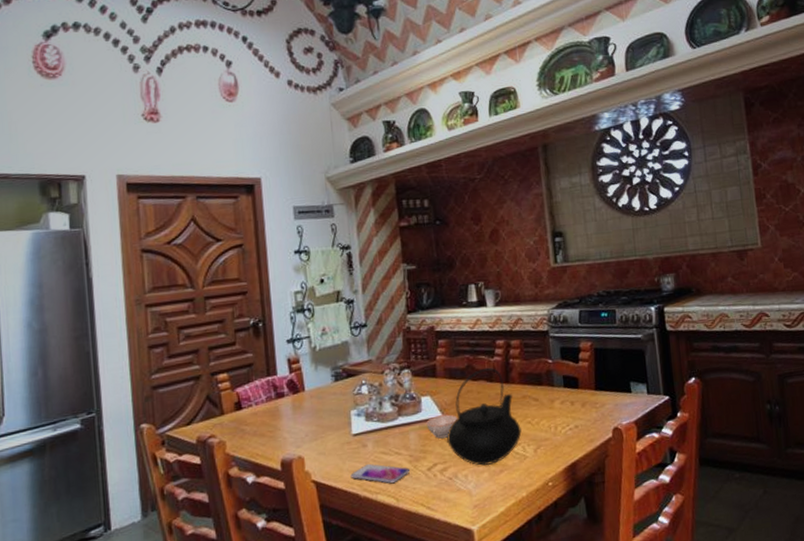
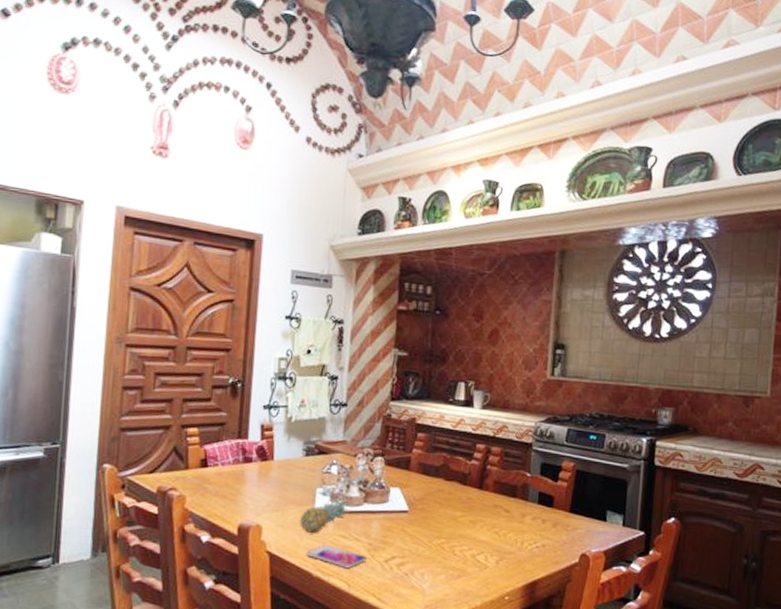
fruit: none [339,415,386,455] -> present [300,497,350,533]
teacup: present [426,414,458,439] -> none [391,509,425,533]
teapot: present [447,367,522,466] -> none [409,469,487,568]

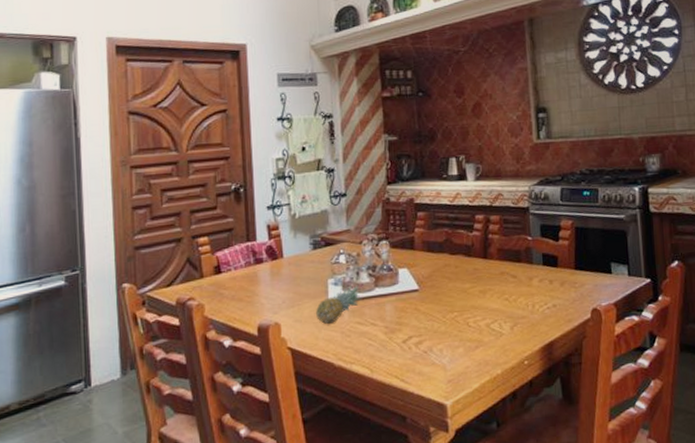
smartphone: present [306,544,366,569] -> none [326,333,385,355]

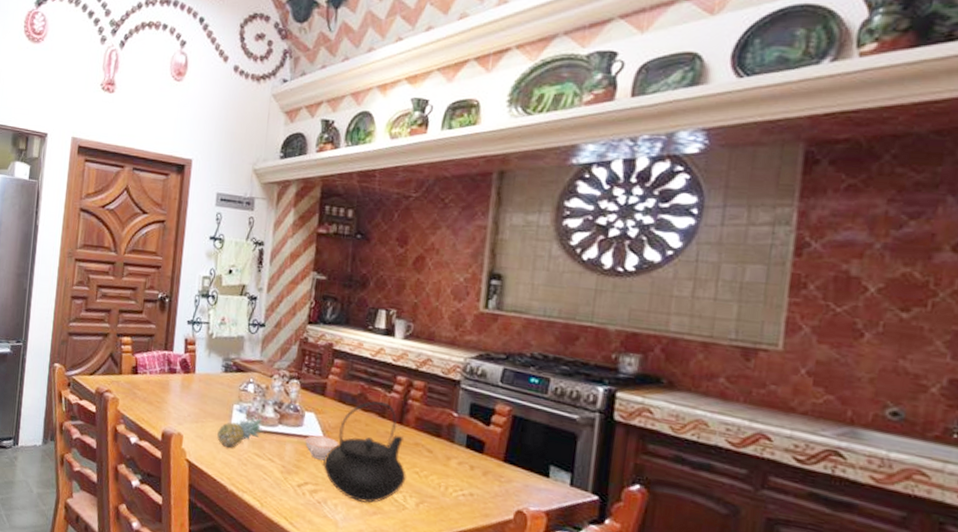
teacup: none [403,287,435,312] -> present [305,435,339,461]
teapot: none [423,242,499,341] -> present [323,401,406,503]

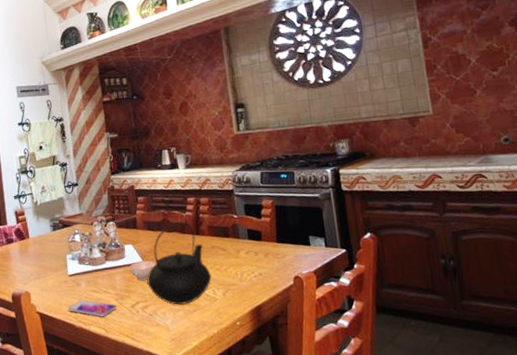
fruit: present [217,415,265,448] -> none [58,259,96,292]
smartphone: none [222,460,279,488] -> present [67,299,116,317]

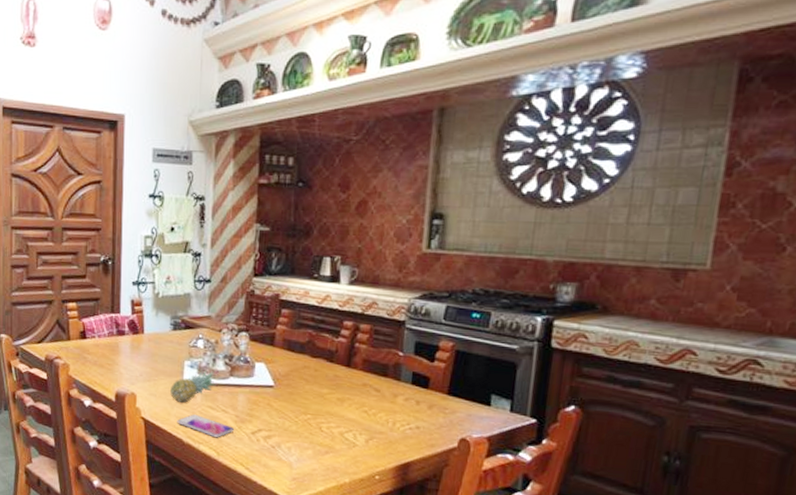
fruit: none [58,259,96,292] -> present [170,370,217,403]
teacup: present [129,260,156,281] -> none [257,384,290,408]
teapot: present [147,221,212,305] -> none [275,347,356,444]

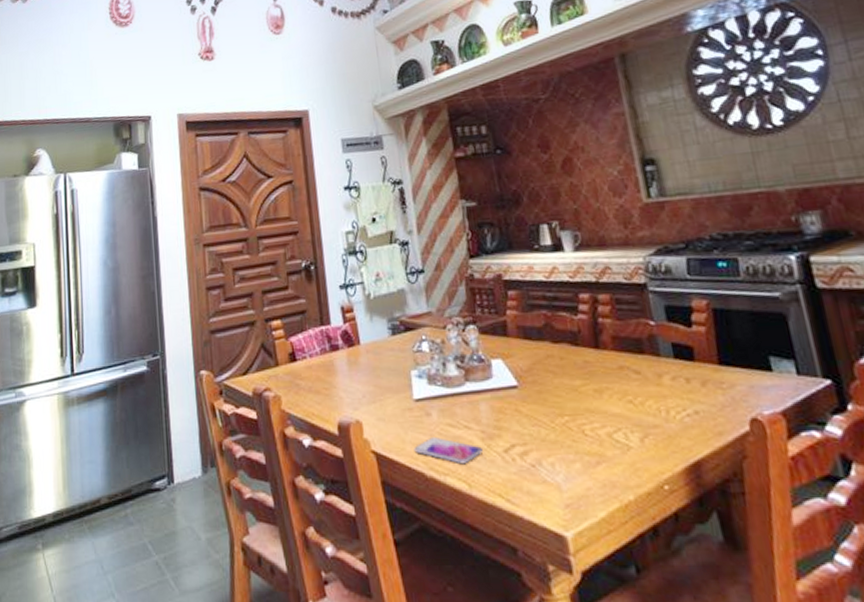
fruit: present [170,370,217,403] -> none [400,378,452,424]

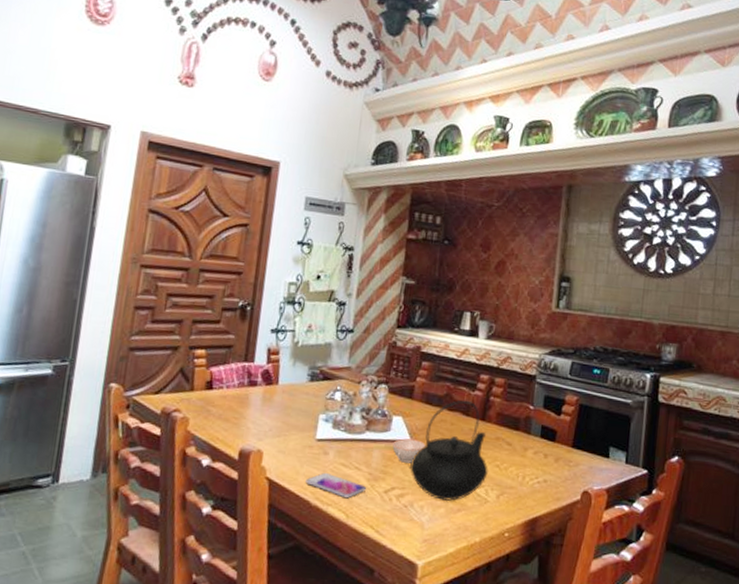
teacup: none [499,383,538,413] -> present [392,438,426,463]
teapot: none [525,327,621,453] -> present [410,400,488,501]

